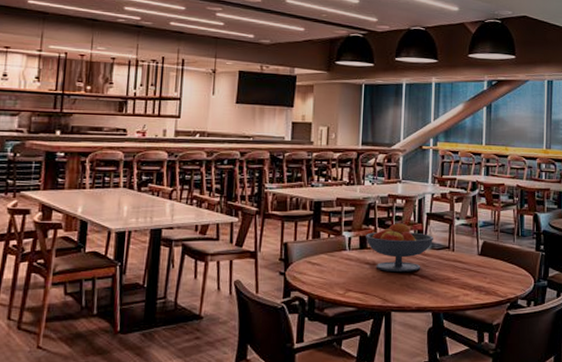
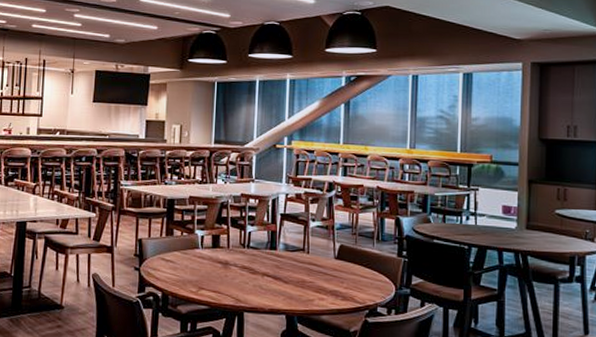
fruit bowl: present [366,222,434,272] -> none [218,222,288,273]

